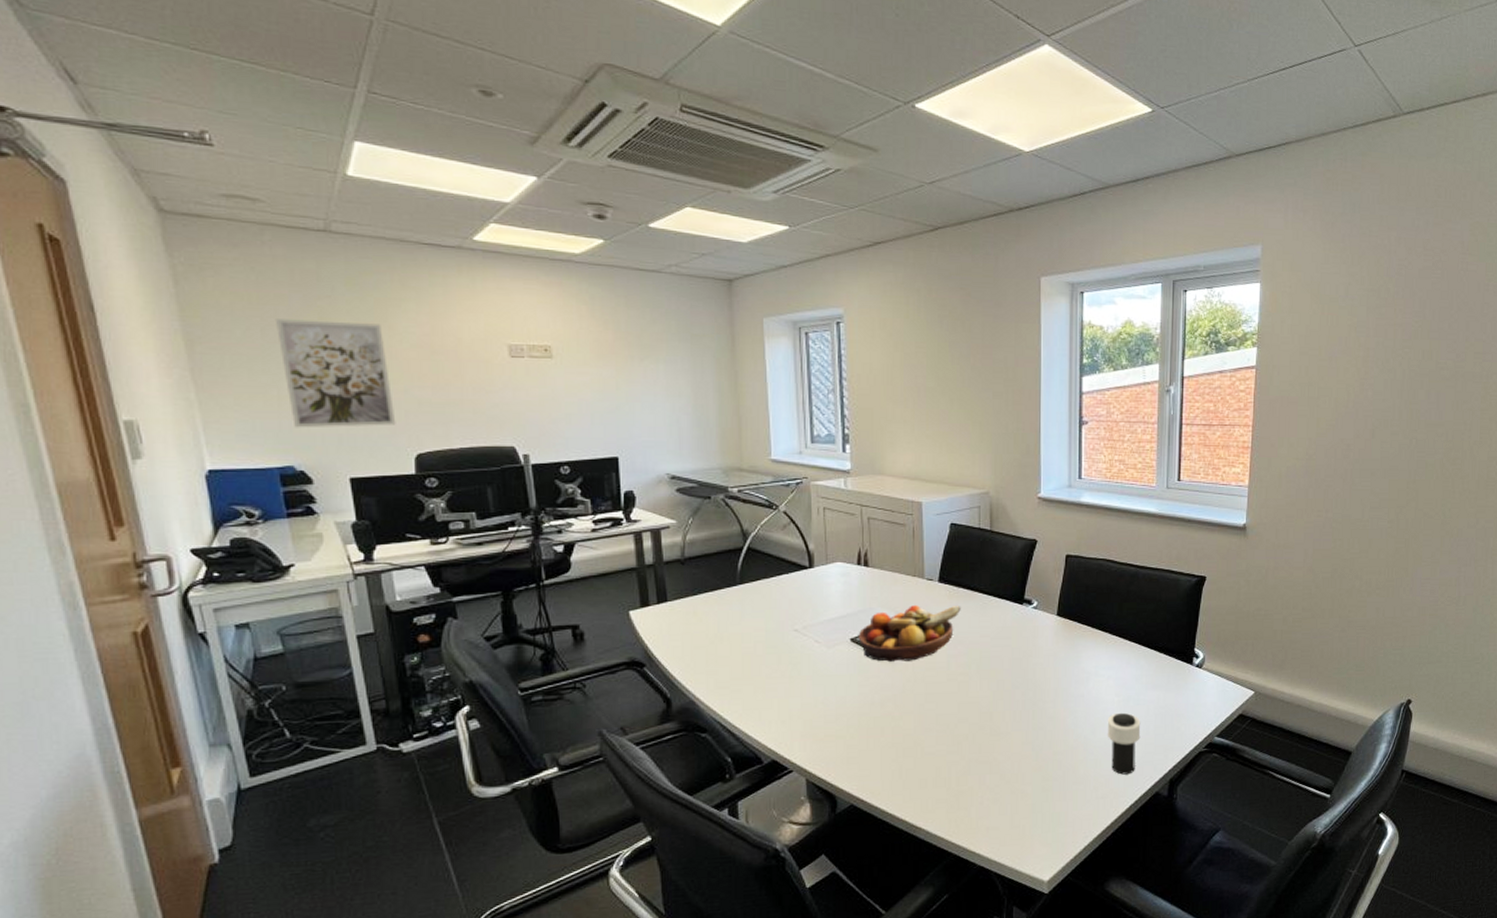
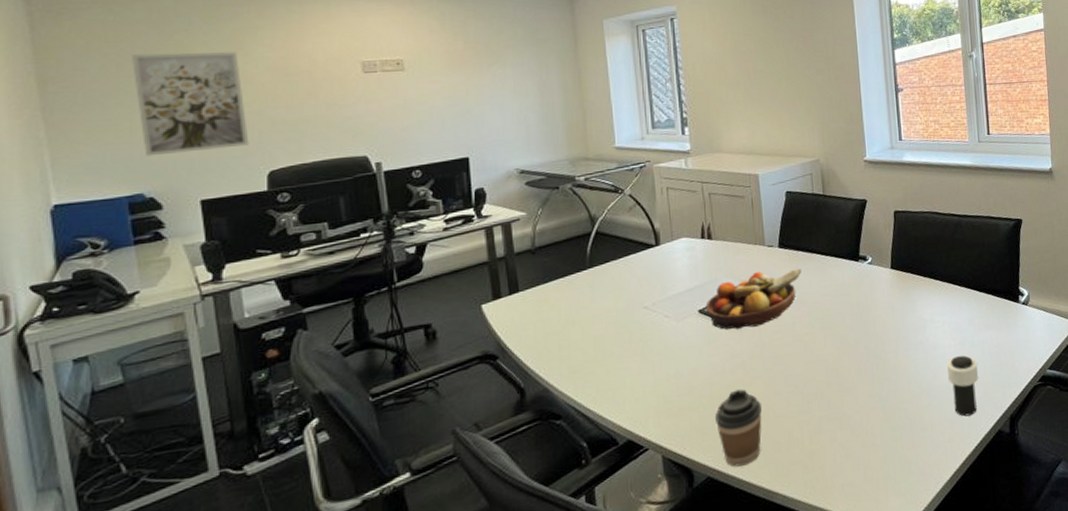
coffee cup: none [862,722,911,798] -> present [715,389,763,467]

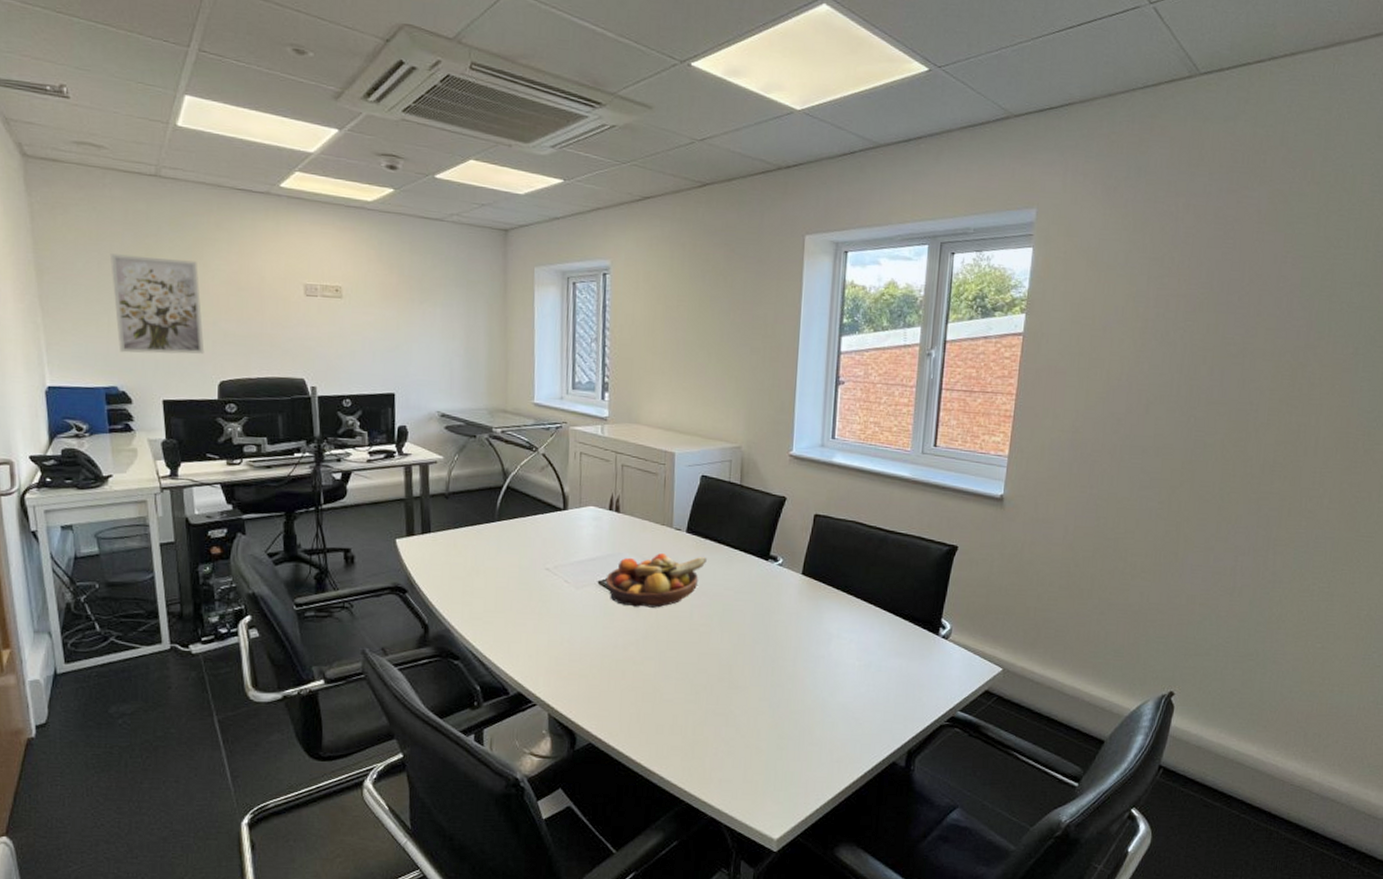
coffee cup: present [715,389,763,467] -> none [603,666,650,740]
cup: present [946,355,979,417] -> none [845,677,881,741]

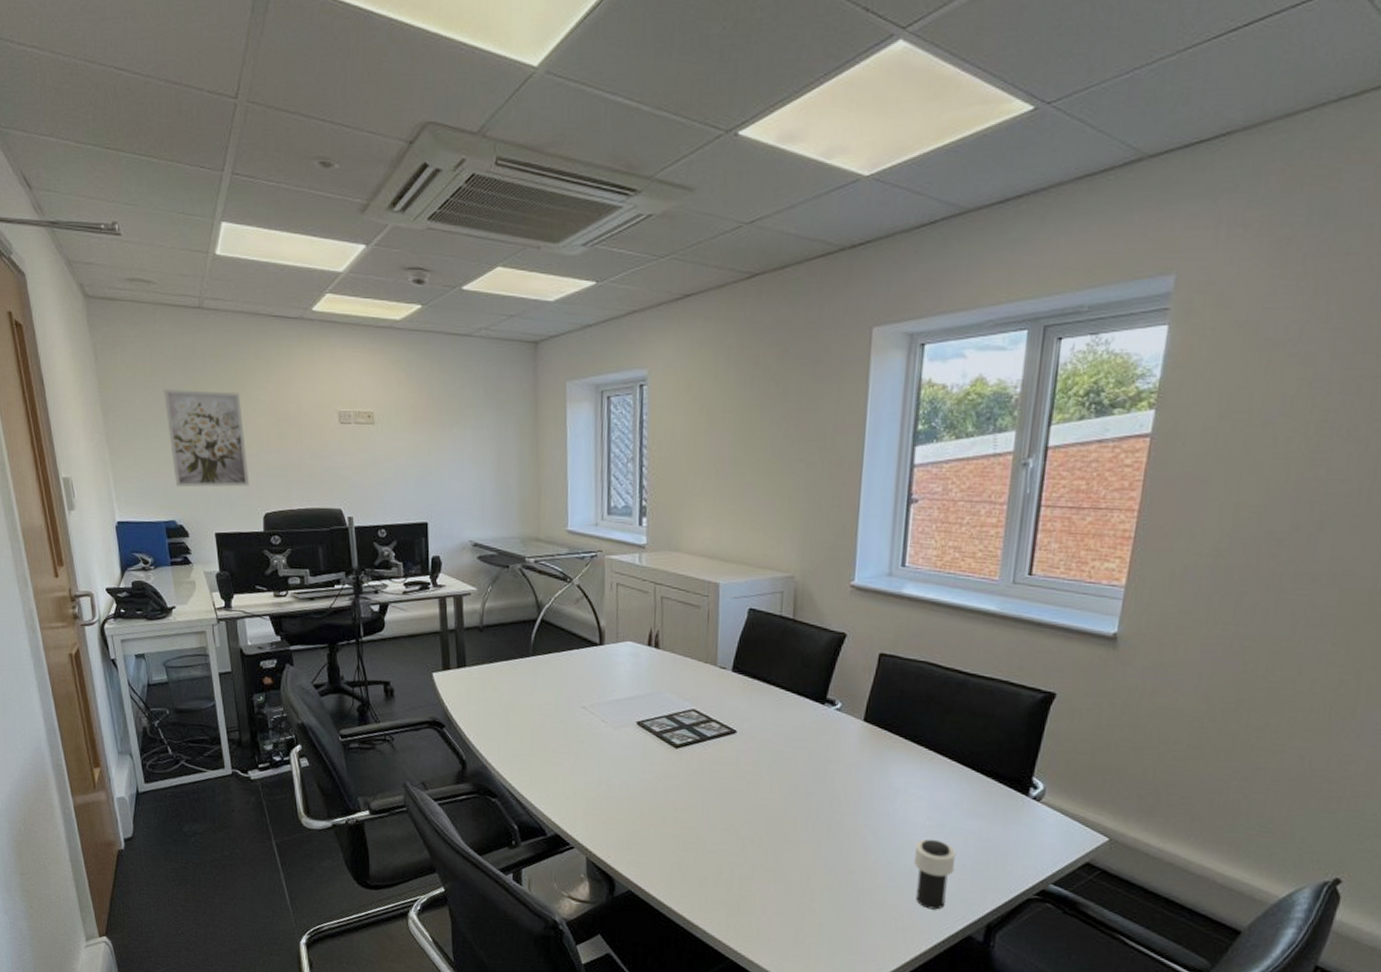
fruit bowl: present [605,553,707,608] -> none [644,694,755,753]
cup: none [845,677,881,741] -> present [913,838,956,910]

